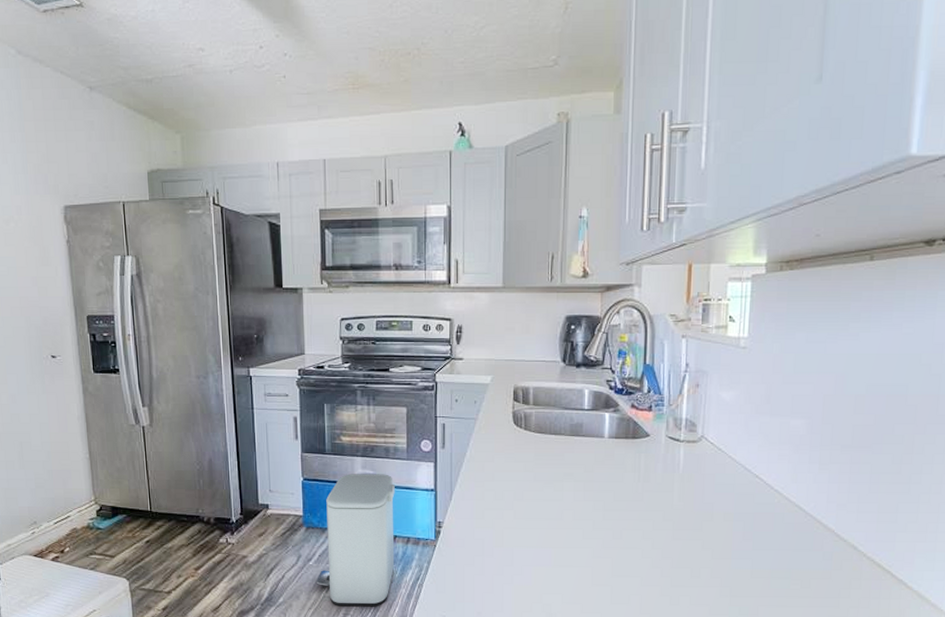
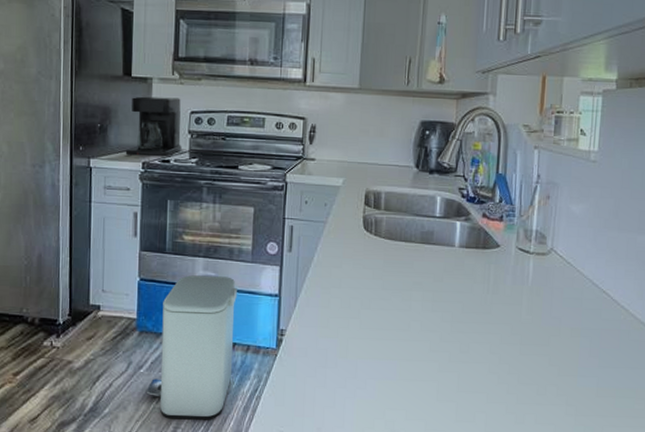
coffee maker: none [281,306,334,363] -> present [125,96,182,157]

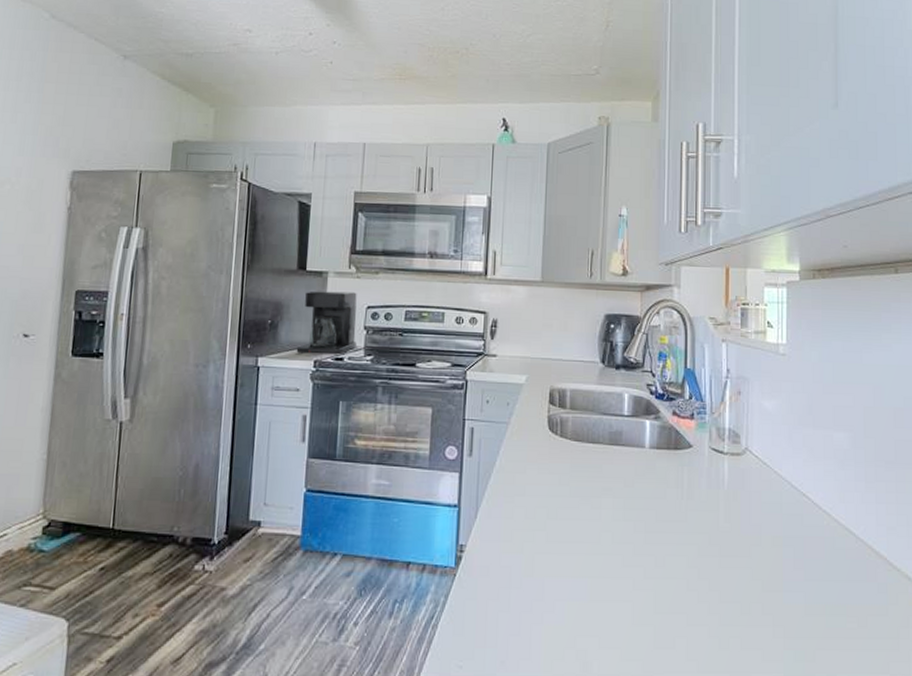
pedal bin: present [146,275,237,420] -> none [308,484,413,655]

